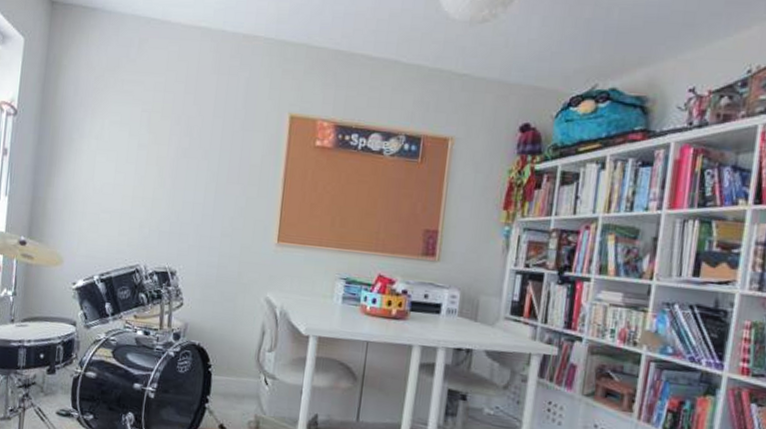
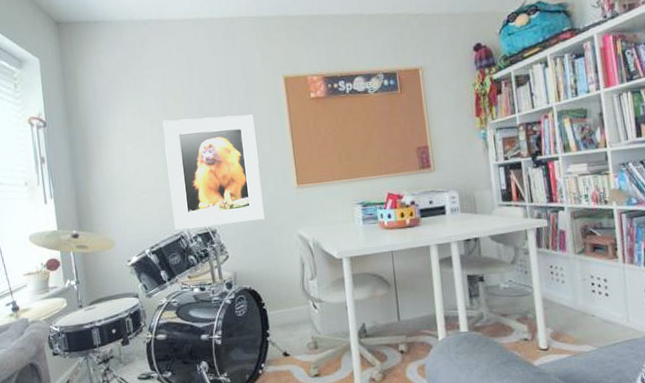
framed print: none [131,136,246,272] -> present [162,114,265,230]

